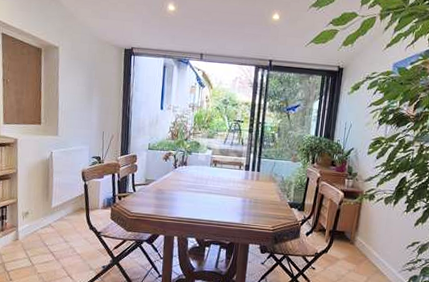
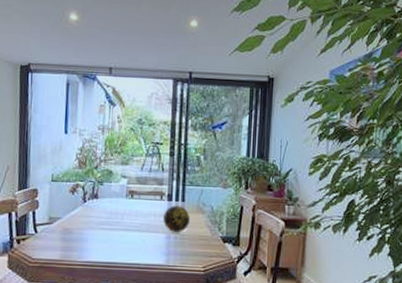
decorative orb: none [241,174,263,198] -> present [163,205,190,233]

